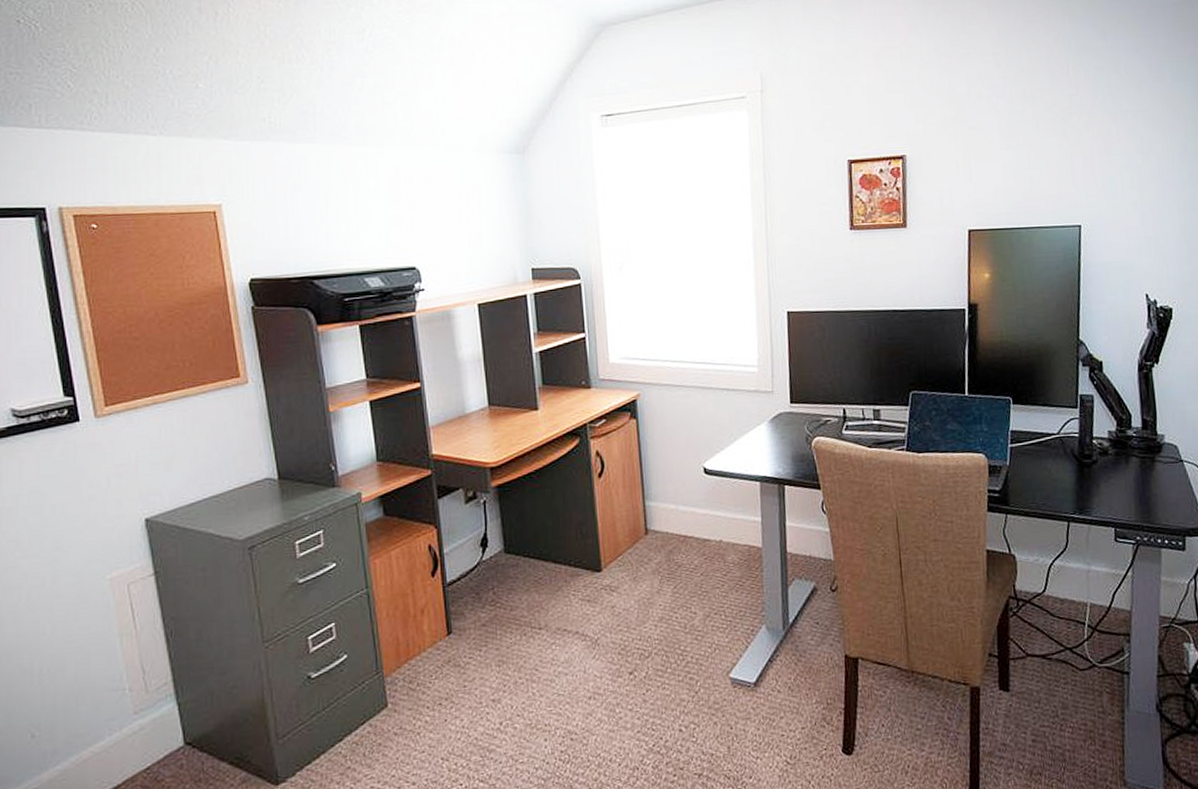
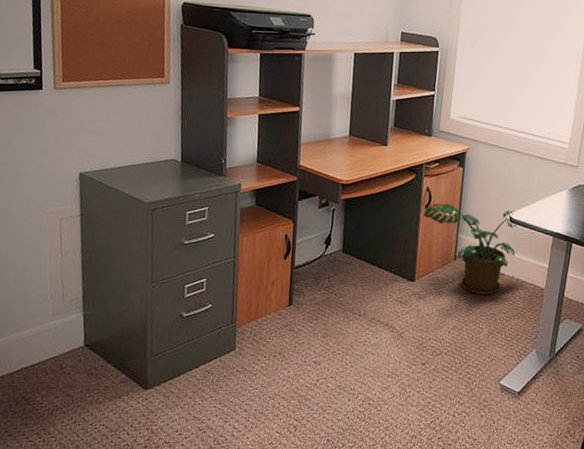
potted plant: none [597,460,720,572] -> present [423,203,517,295]

